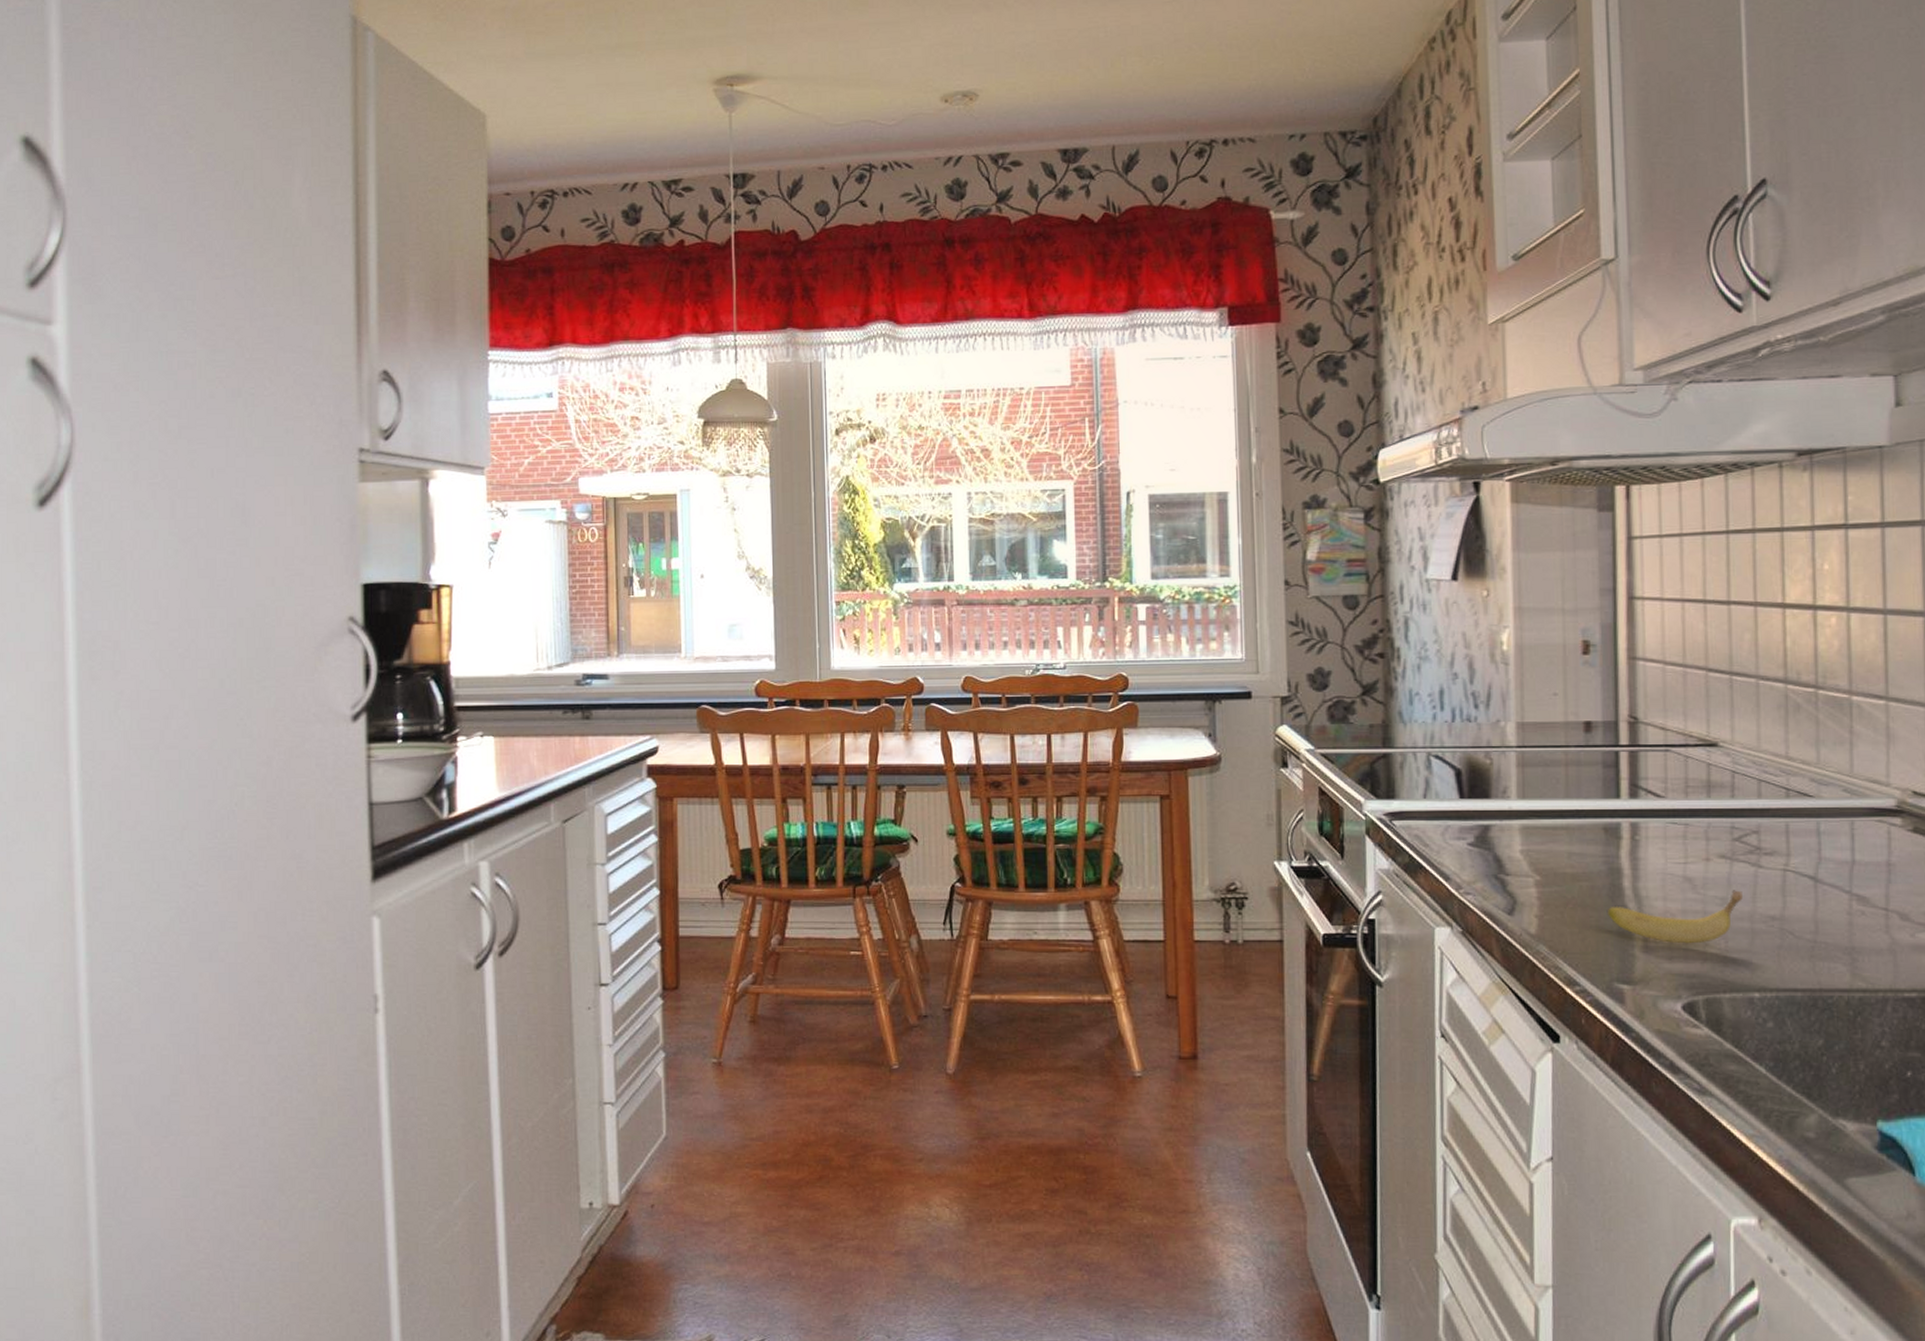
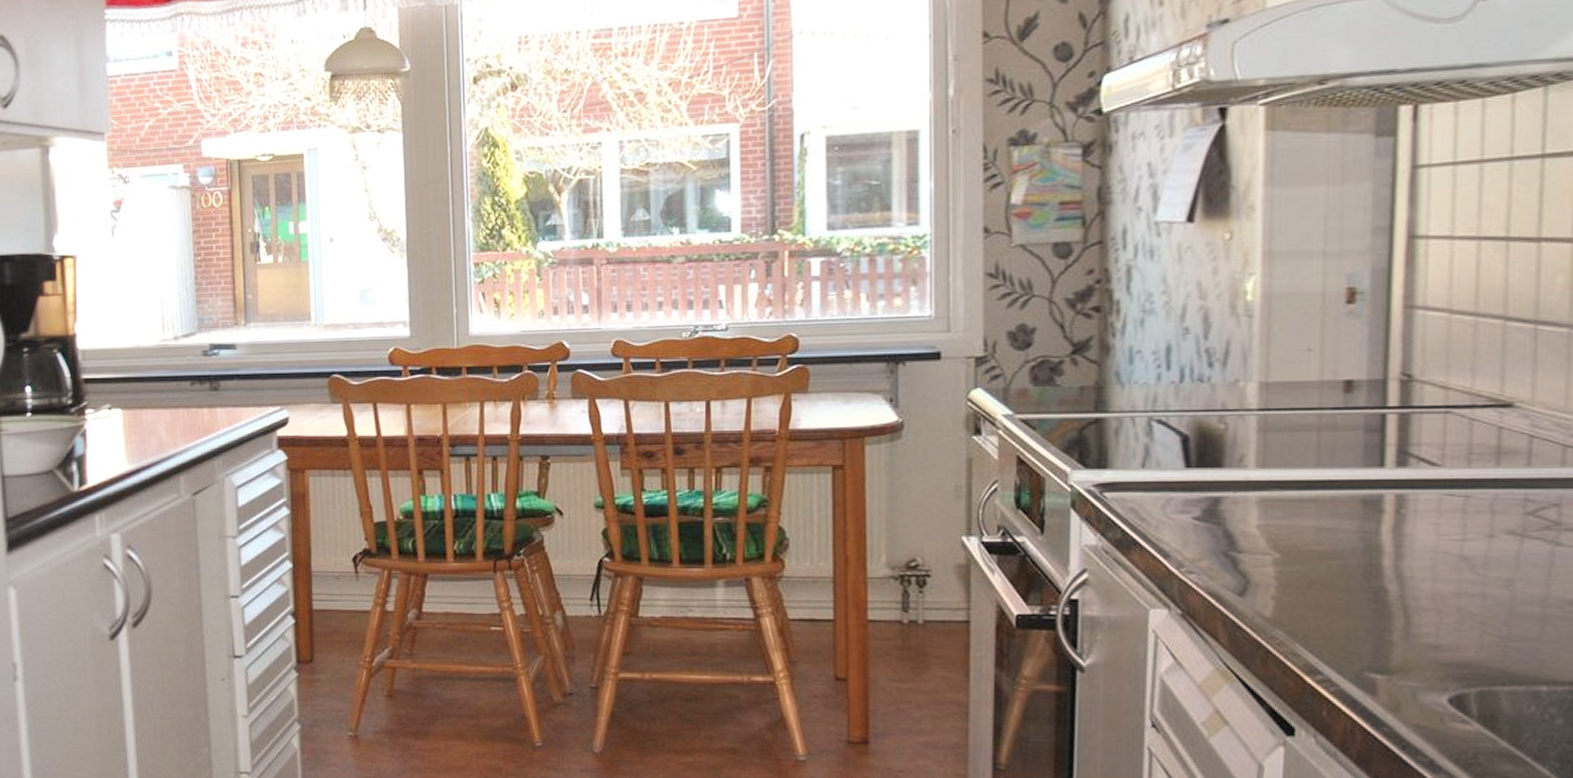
banana: present [1606,890,1743,944] -> none [1360,571,1534,631]

